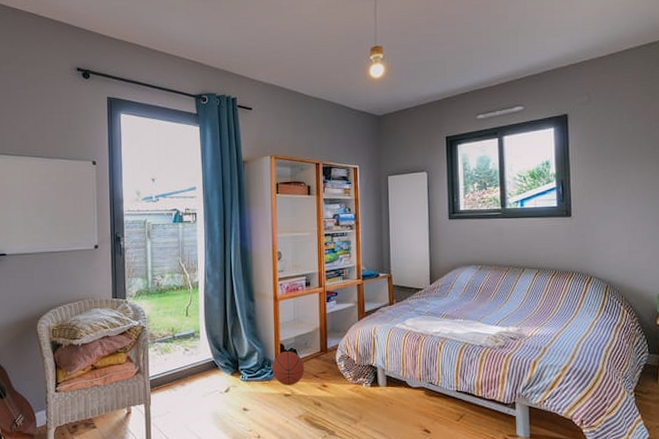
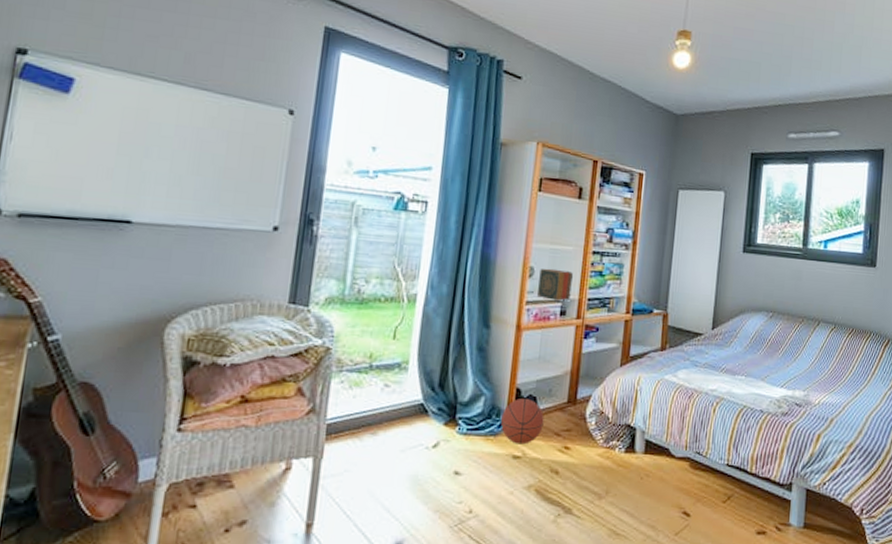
decorative box: none [286,251,312,275] -> present [538,268,573,301]

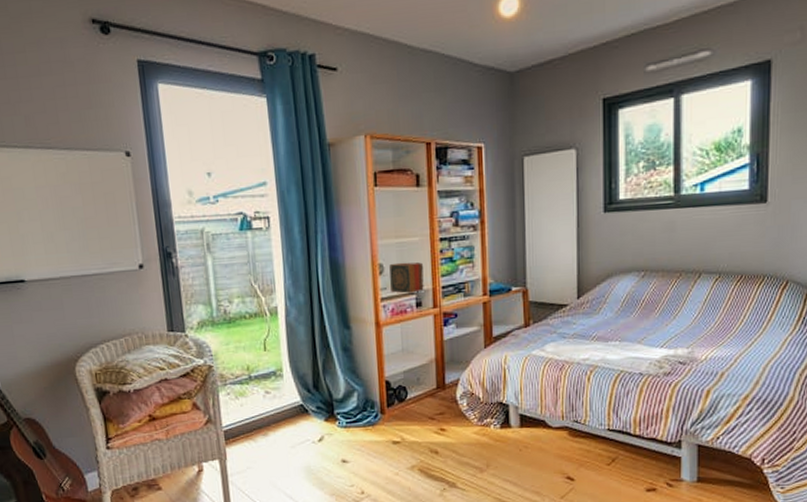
basketball: present [501,397,544,445] -> none [376,388,417,431]

